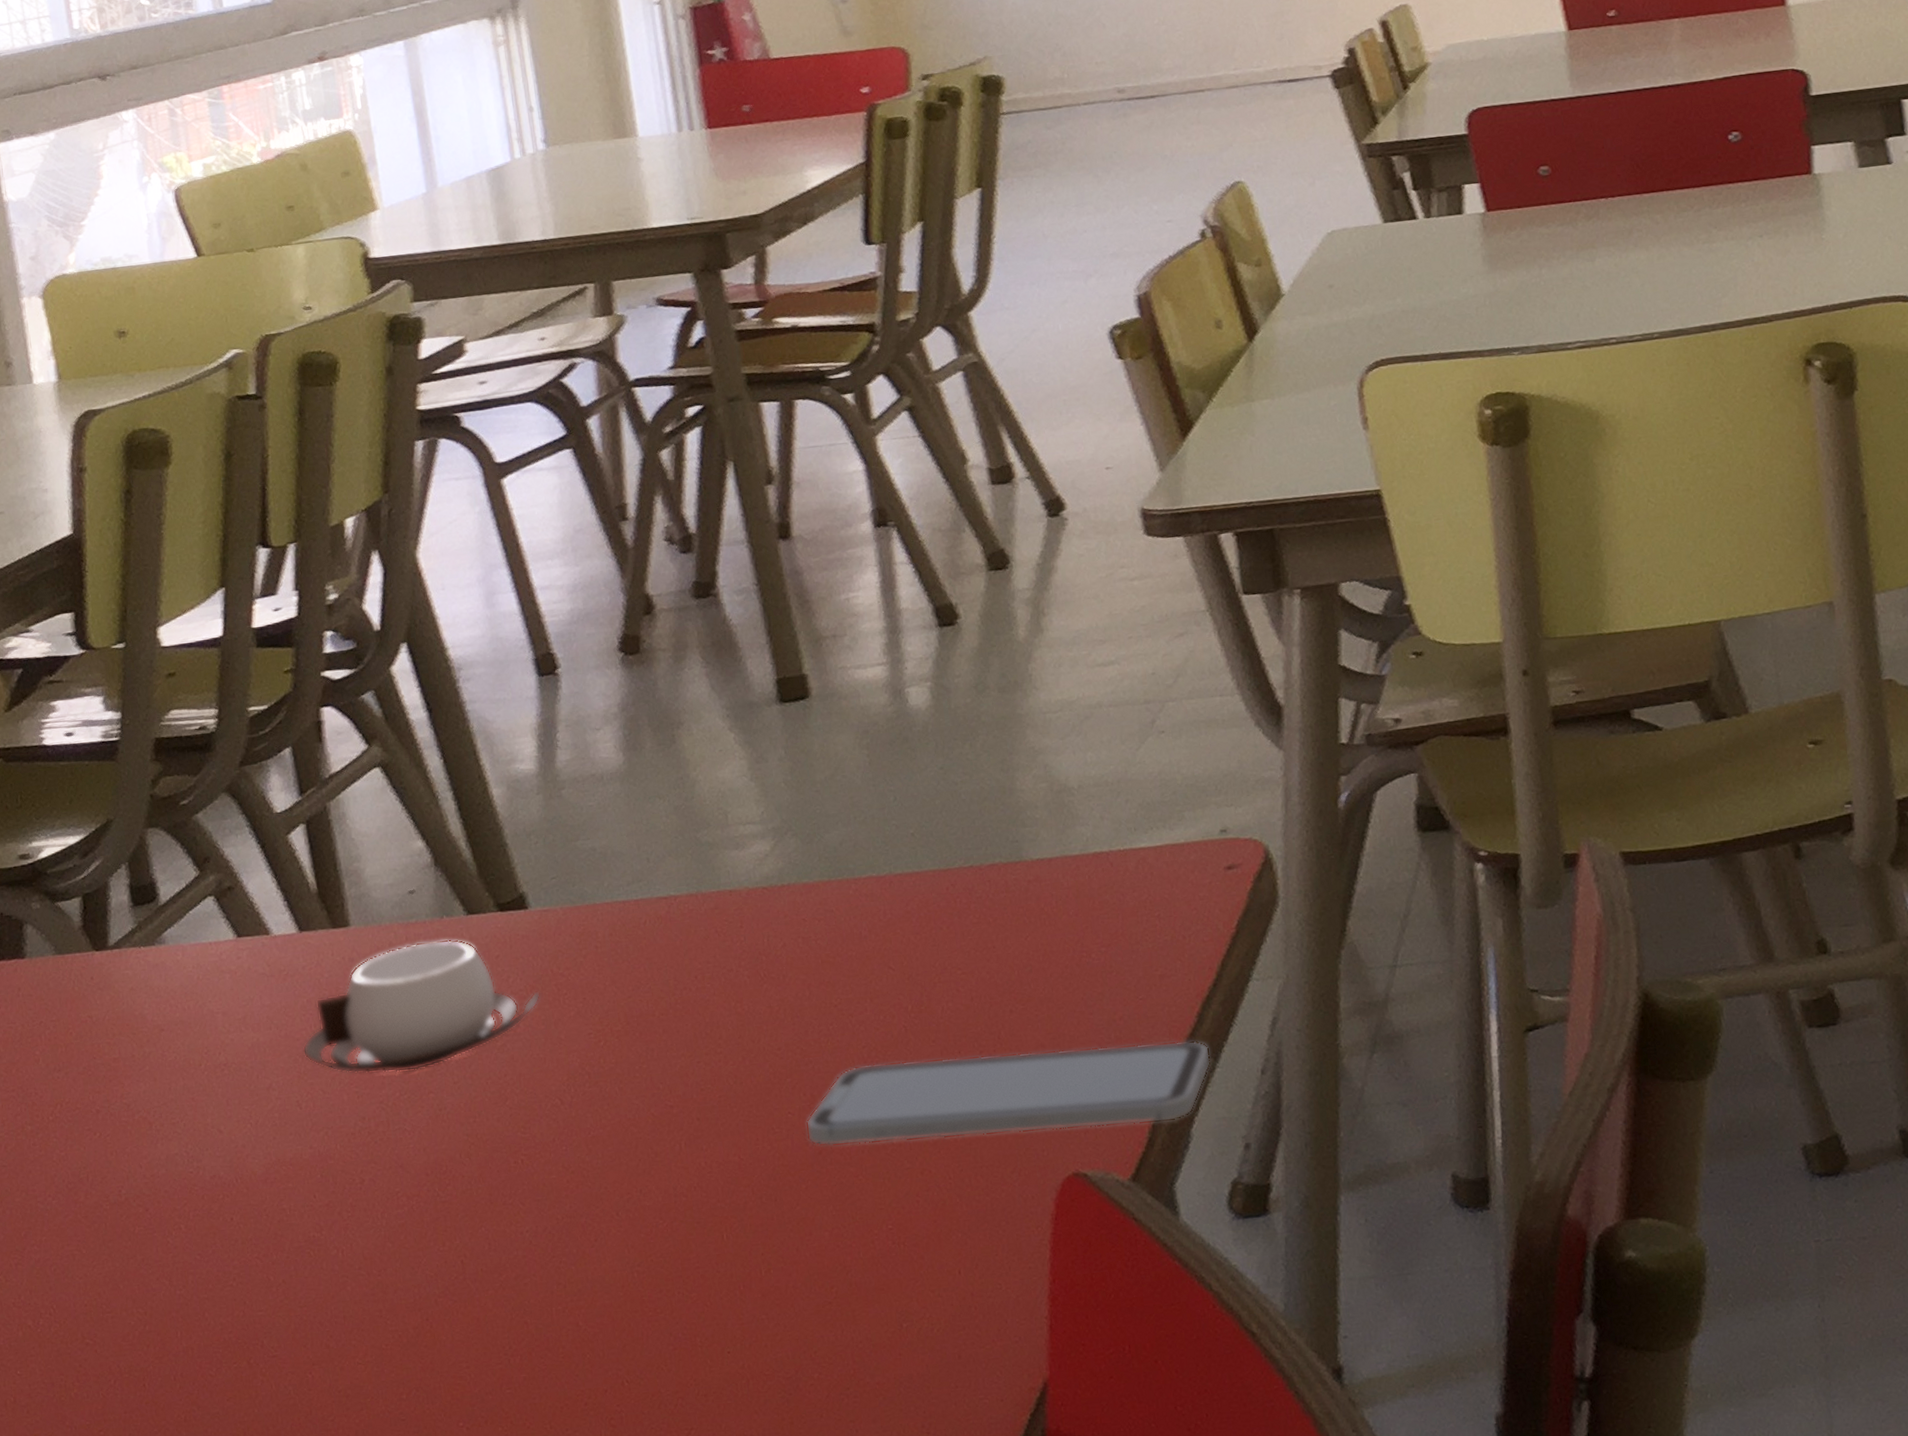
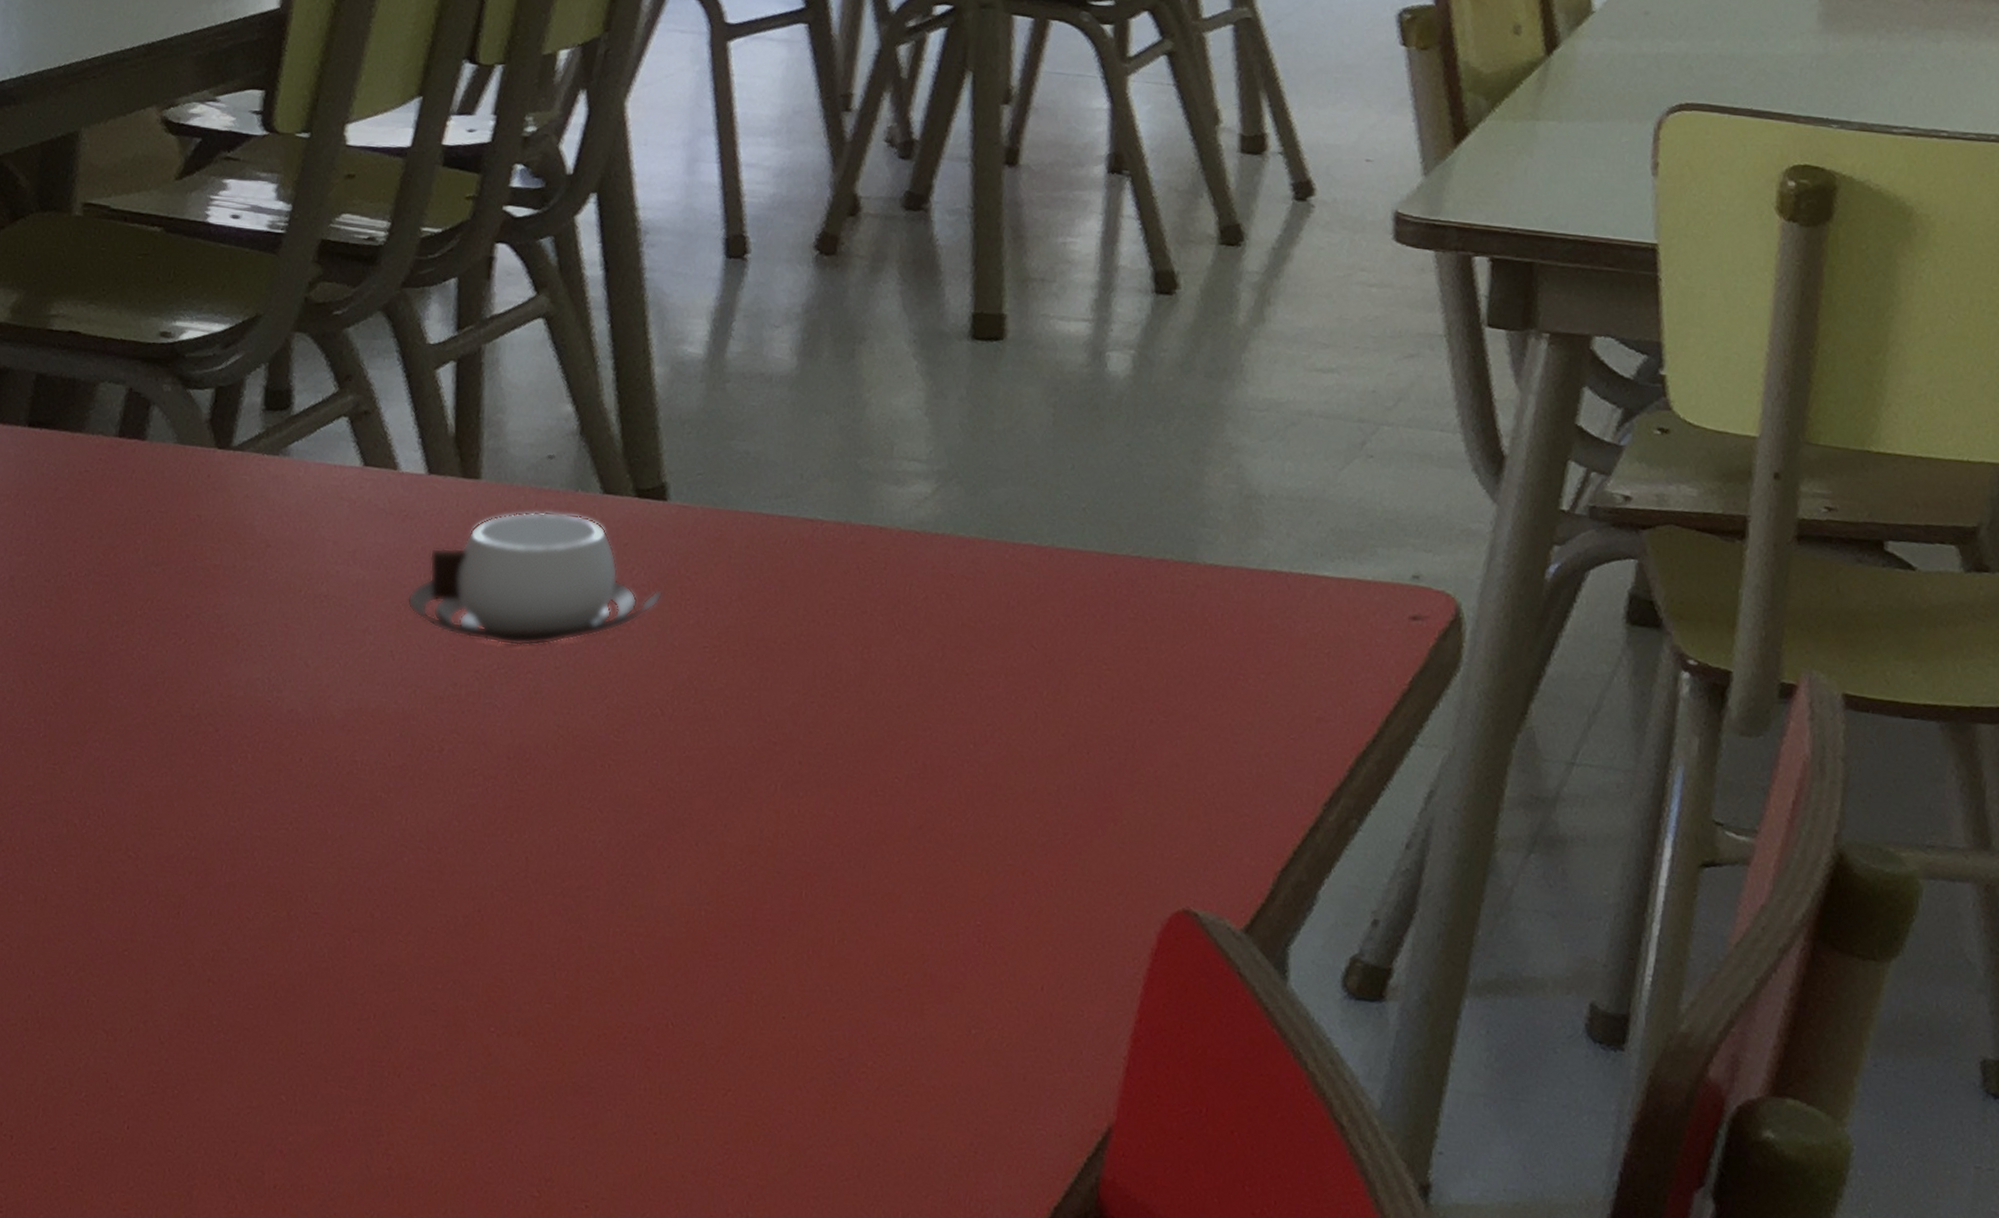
smartphone: present [805,1040,1211,1147] -> none [910,743,1356,878]

